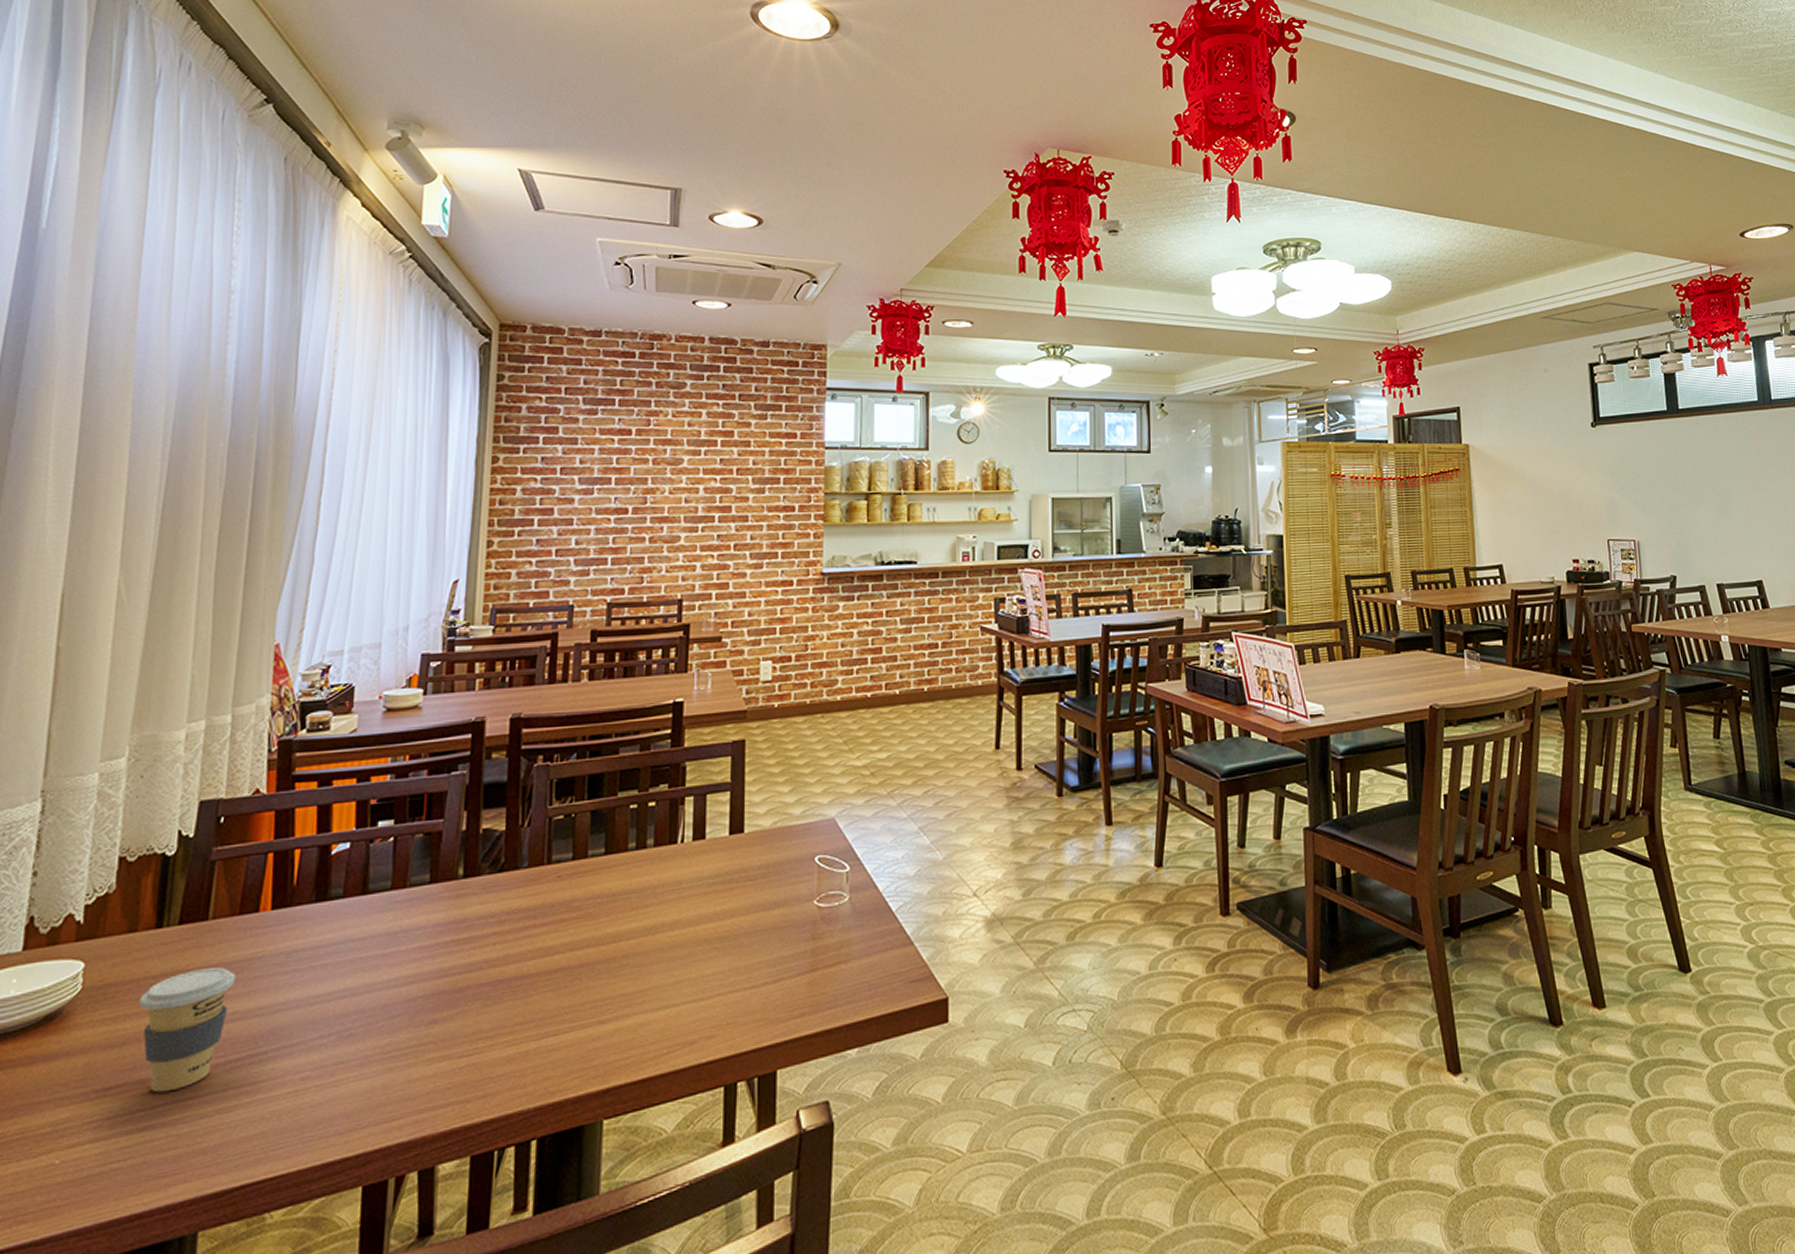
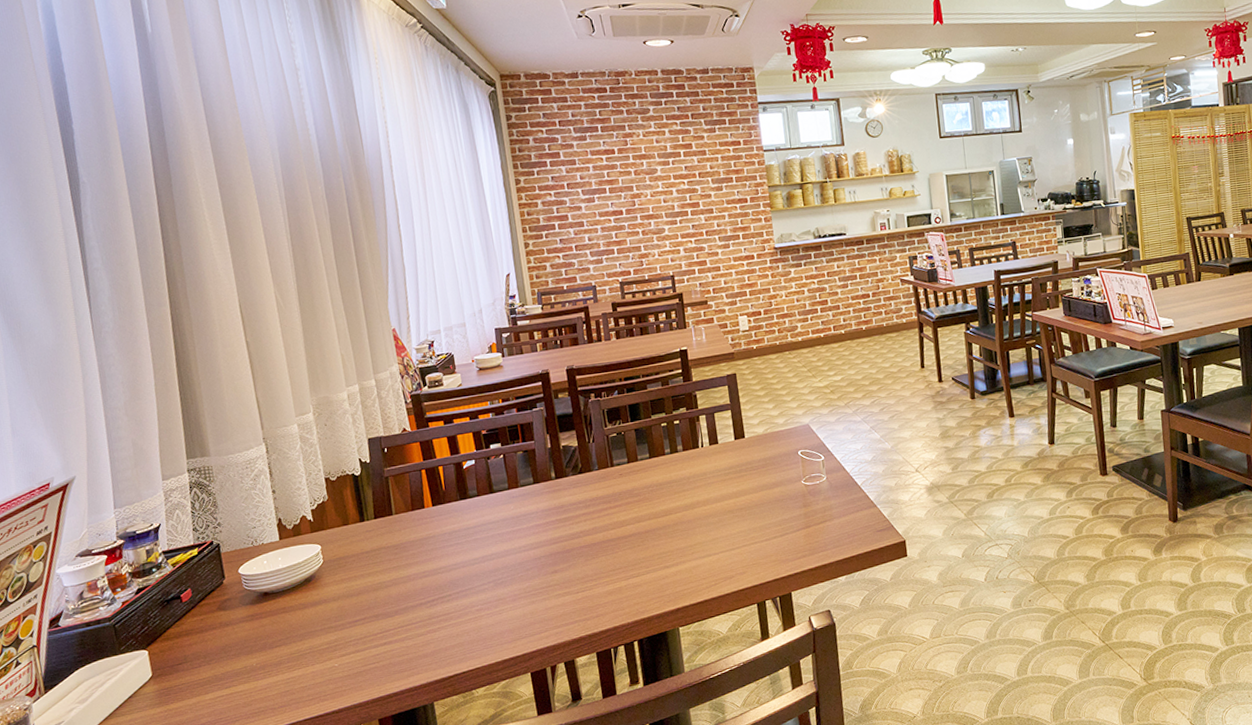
coffee cup: present [139,967,236,1093] -> none [361,544,420,622]

